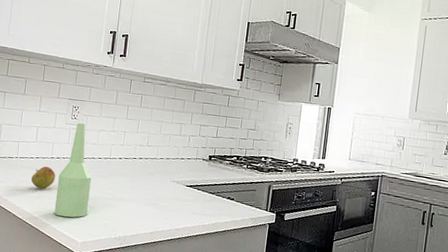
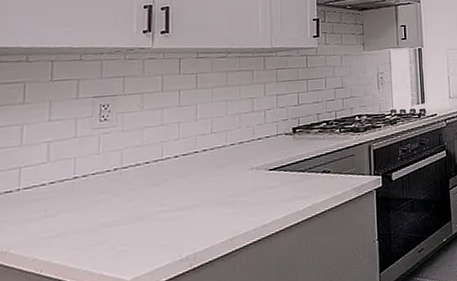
apple: present [31,166,56,190] -> none [44,190,84,224]
bottle: present [54,122,92,218] -> none [85,123,138,254]

